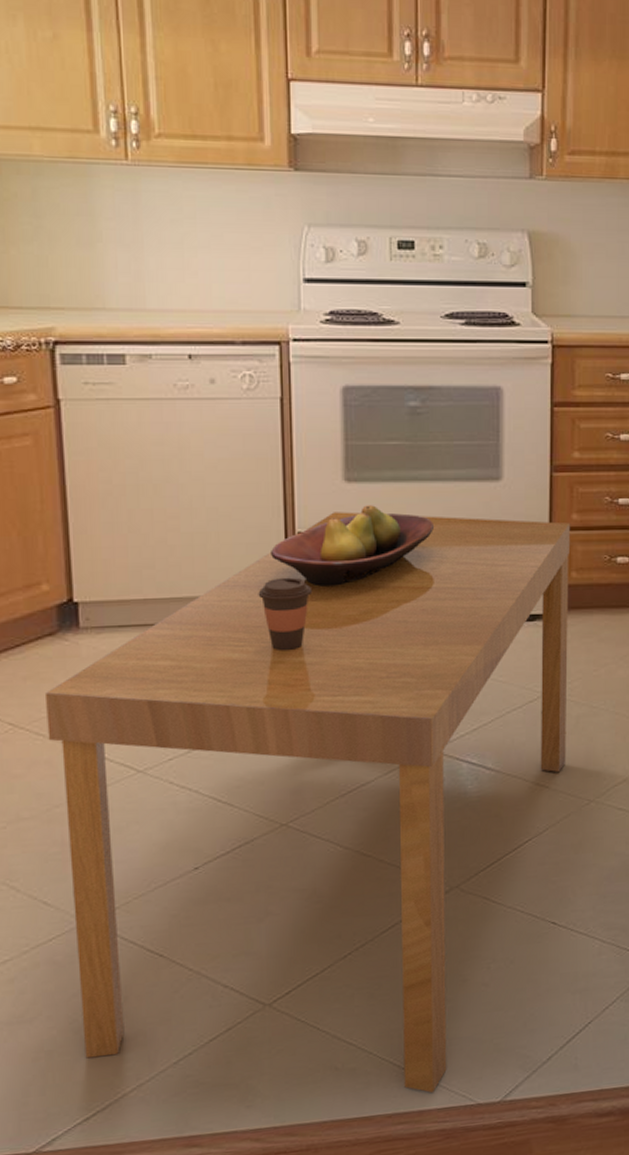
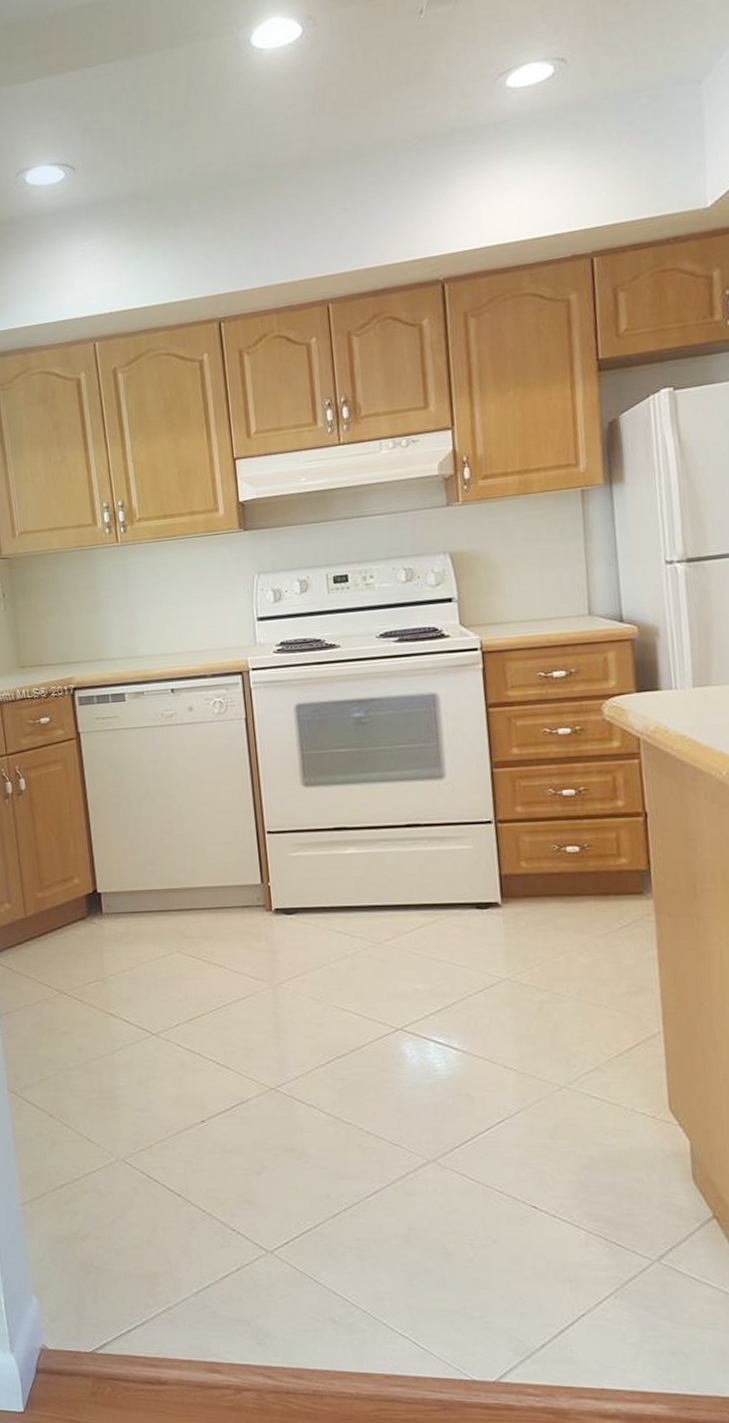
dining table: present [46,512,571,1094] -> none [81,812,533,1361]
coffee cup: present [258,577,313,652] -> none [238,870,283,935]
fruit bowl: present [271,505,434,587] -> none [246,806,385,878]

